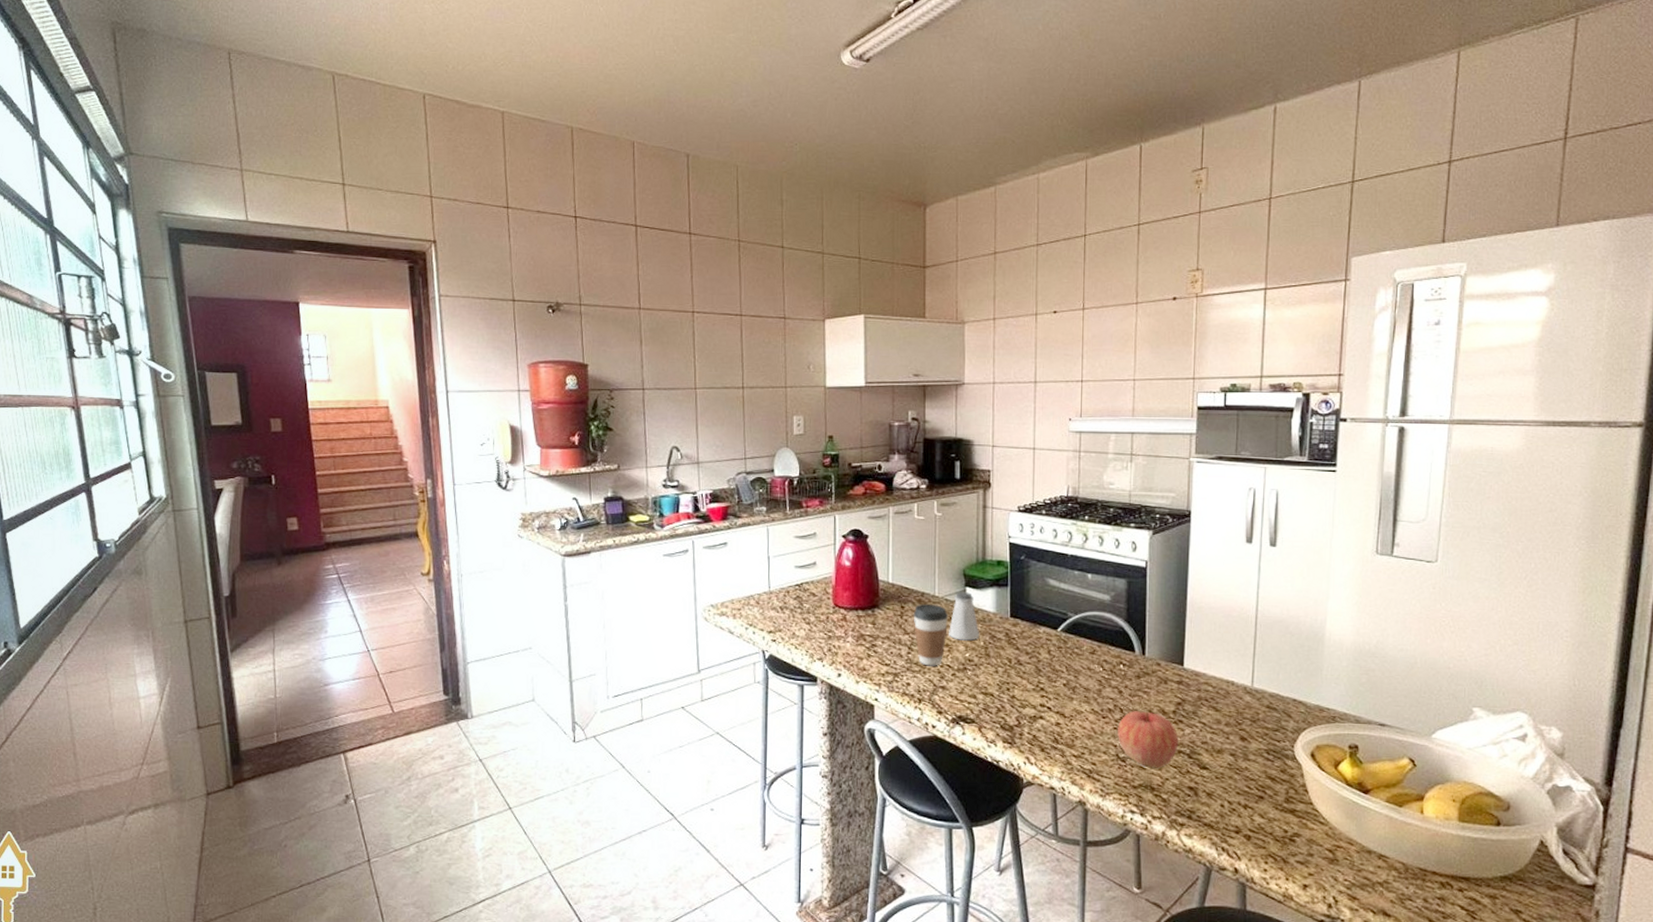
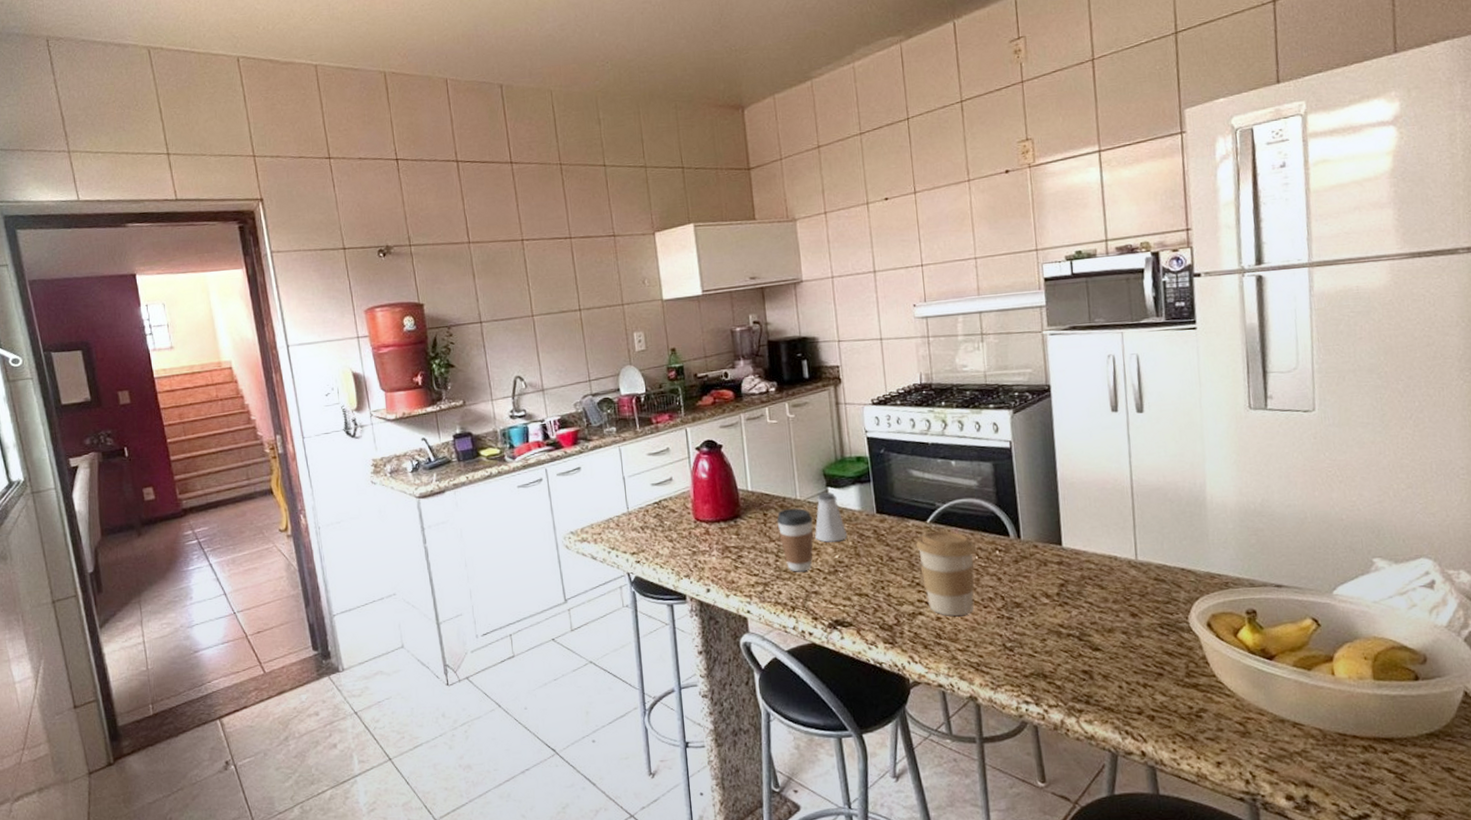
coffee cup: none [1044,640,1101,724] -> present [915,531,976,617]
apple: present [1118,711,1178,768] -> none [1001,596,1067,655]

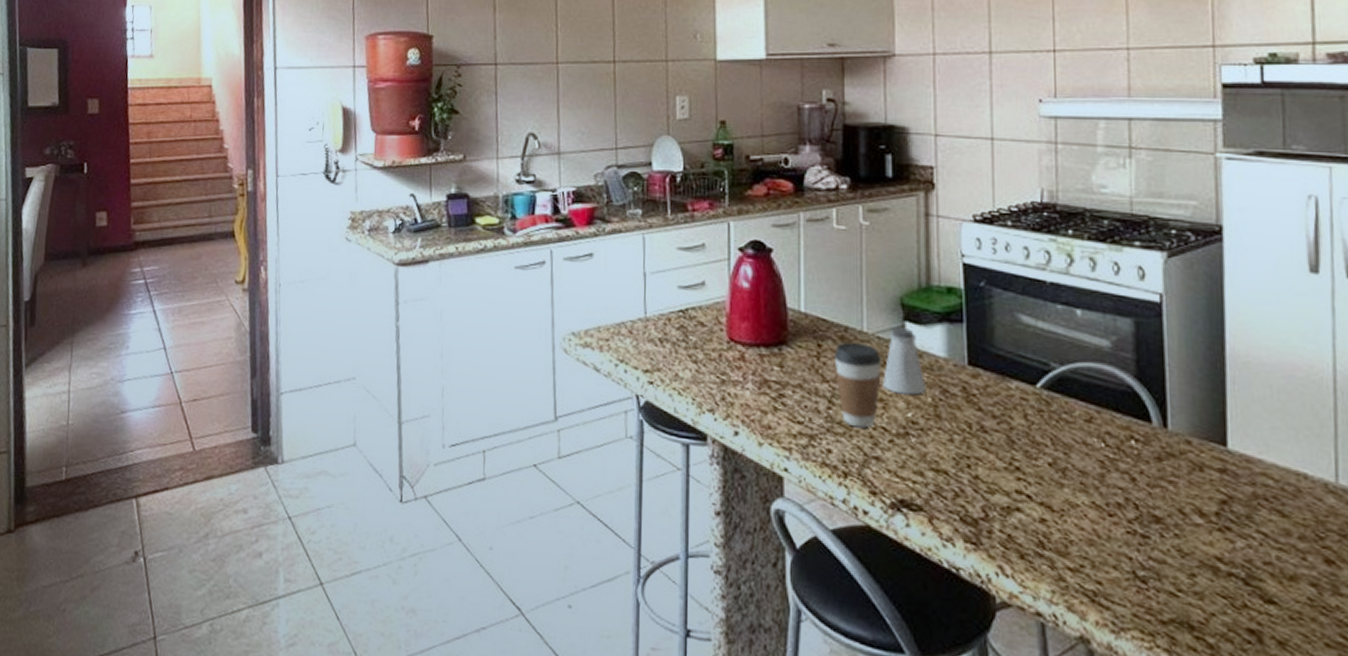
coffee cup: present [915,531,976,617] -> none [1018,400,1102,522]

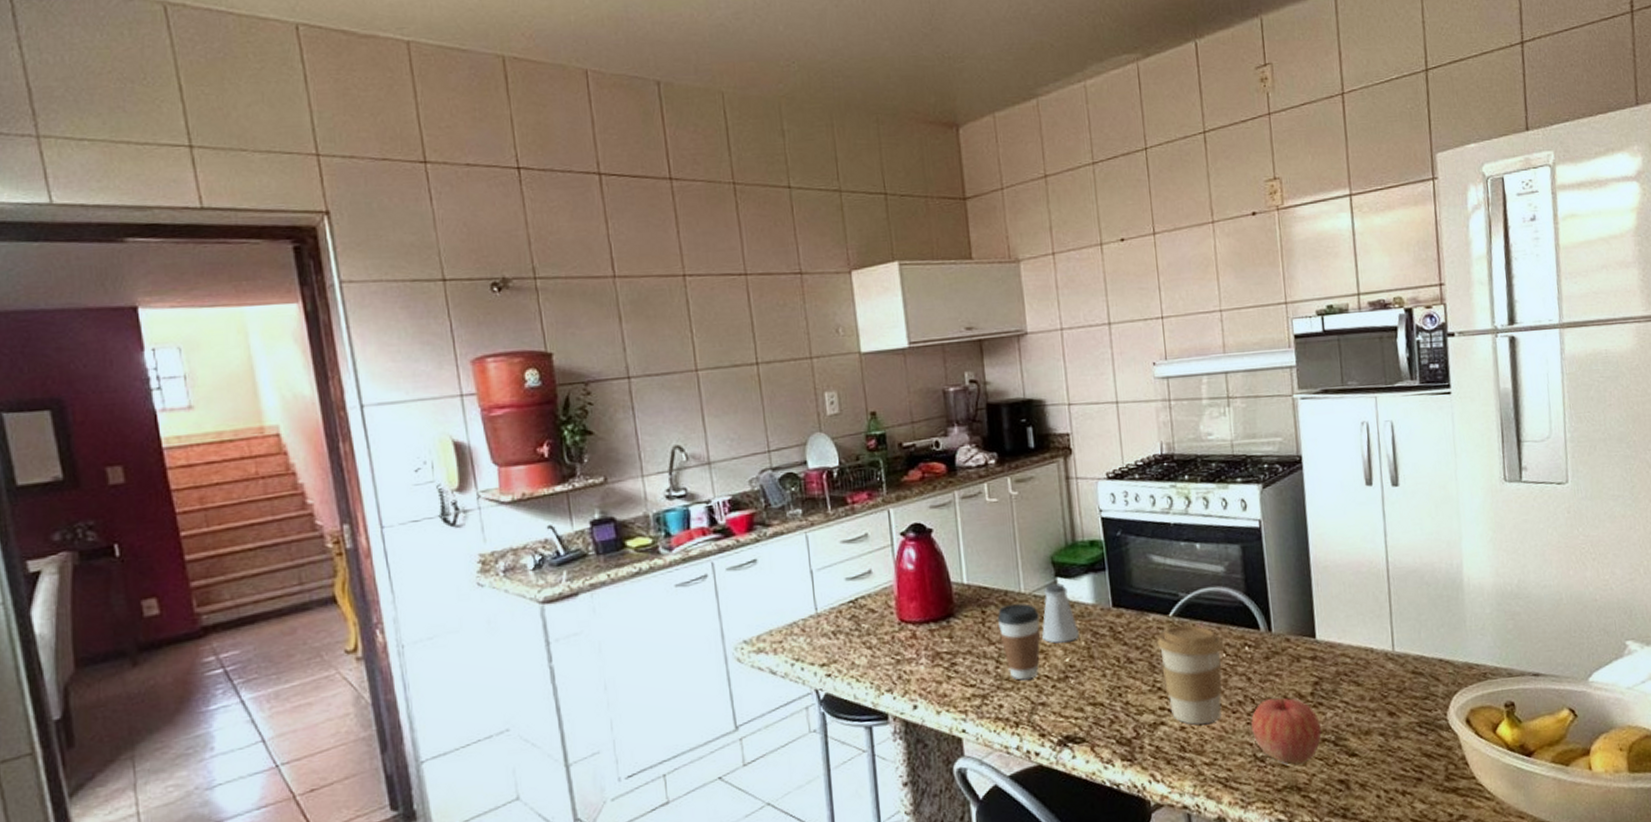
coffee cup: none [1018,400,1102,522] -> present [1157,625,1223,726]
apple: none [1132,508,1227,597] -> present [1251,697,1322,765]

